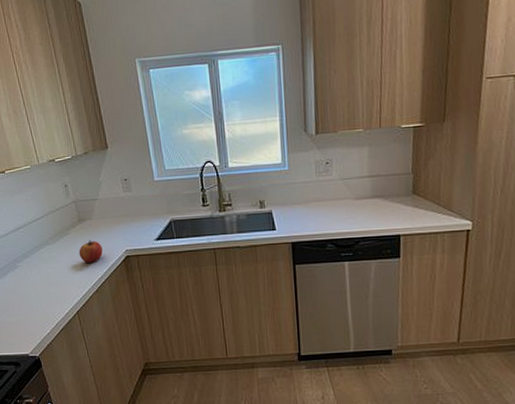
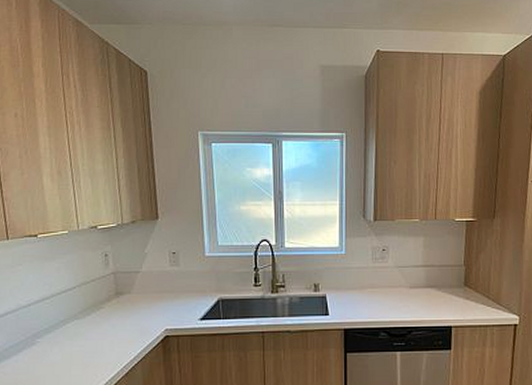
apple: present [79,240,103,263] -> none [111,316,139,341]

